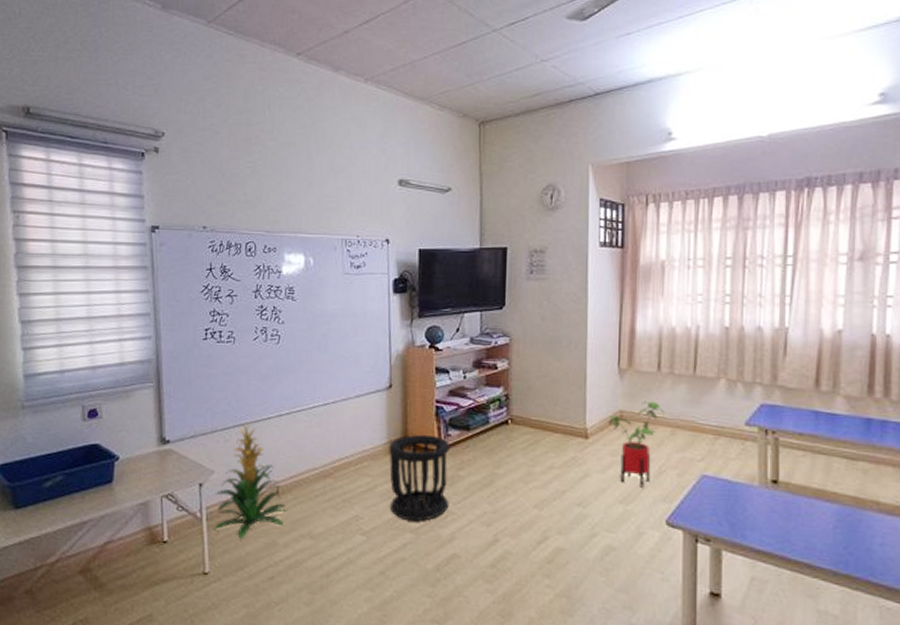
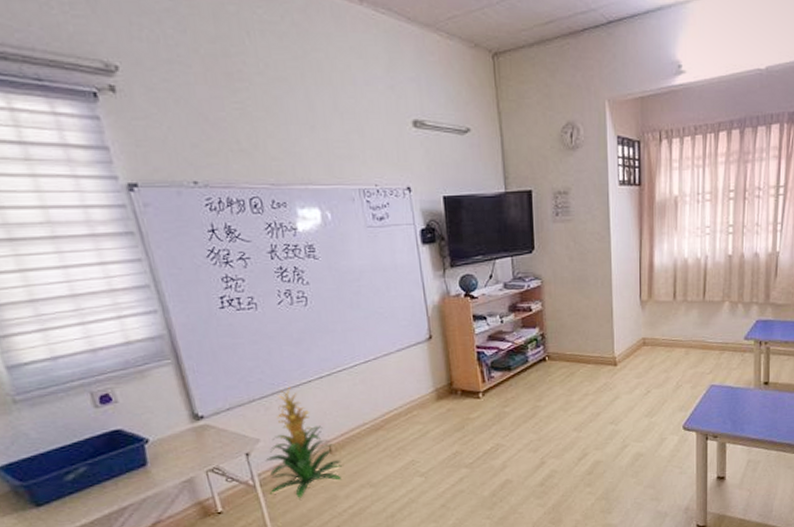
wastebasket: present [389,434,451,522] -> none [436,379,498,458]
house plant: present [608,401,664,488] -> none [633,327,680,402]

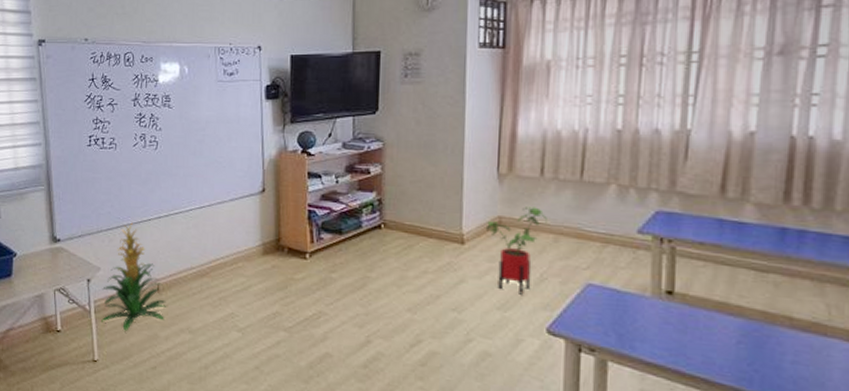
house plant: none [633,327,680,402] -> present [485,206,547,295]

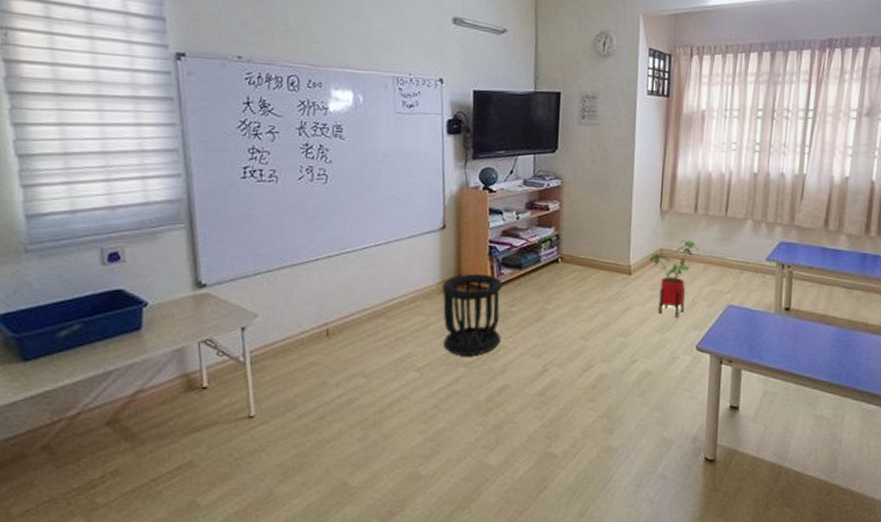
indoor plant: present [101,222,167,331] -> none [259,263,338,381]
wastebasket: none [262,237,323,321] -> present [442,273,504,356]

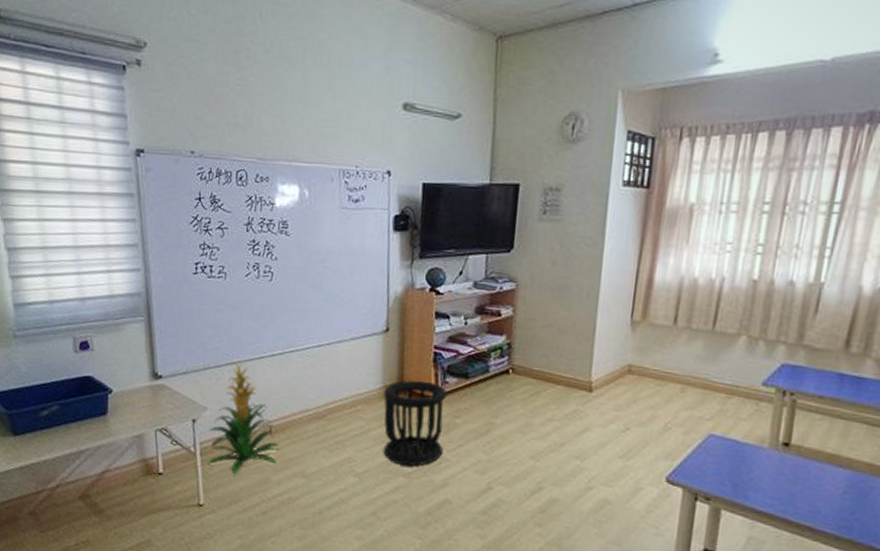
indoor plant: none [259,263,338,381] -> present [208,359,280,475]
house plant: present [649,239,699,318] -> none [614,355,676,444]

